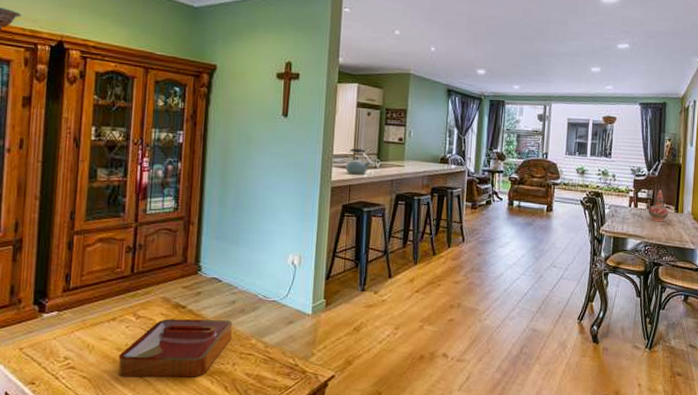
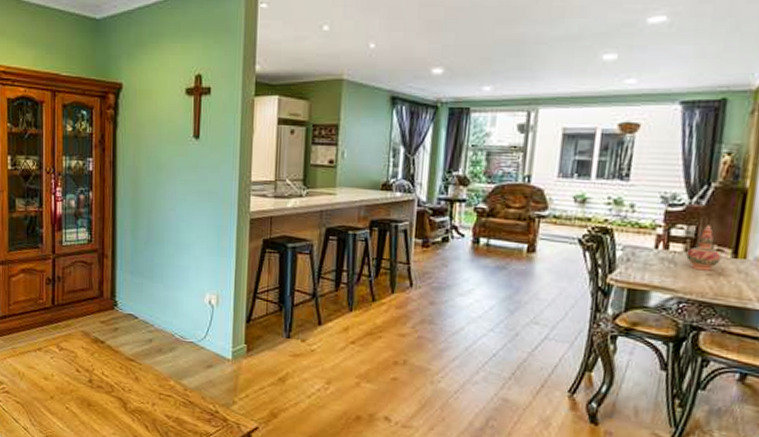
decorative tray: present [117,319,233,378] -> none [46,352,150,414]
kettle: present [345,148,373,175] -> none [266,173,297,205]

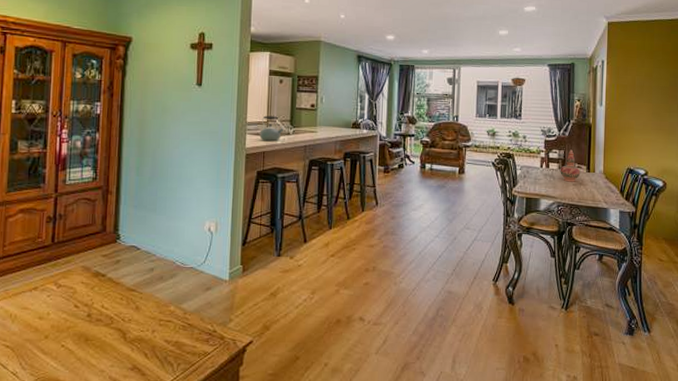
kettle: none [266,173,297,205] -> present [259,115,286,142]

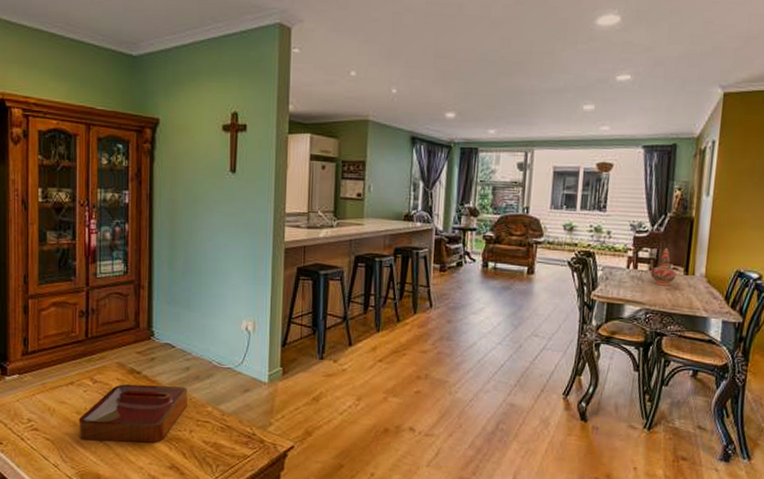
decorative tray: none [39,287,151,346] -> present [78,384,188,443]
kettle: present [259,115,286,142] -> none [299,206,329,235]

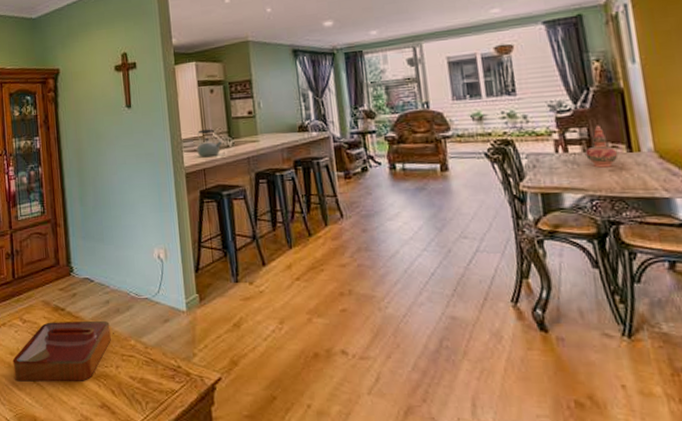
kettle: none [299,206,329,235] -> present [196,129,224,158]

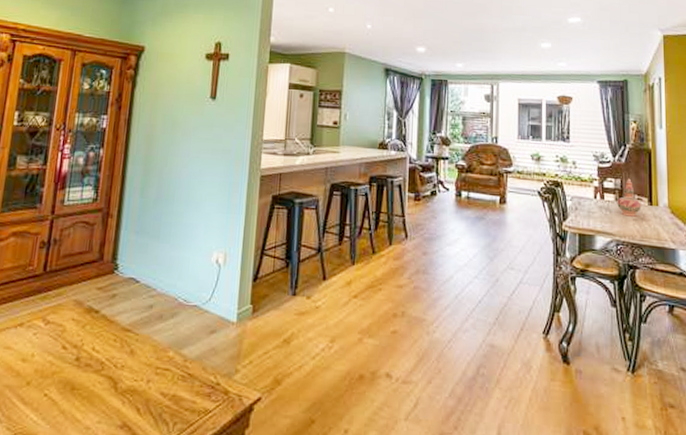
decorative tray: present [12,320,111,382] -> none [20,325,149,396]
kettle: present [196,129,224,158] -> none [276,133,305,162]

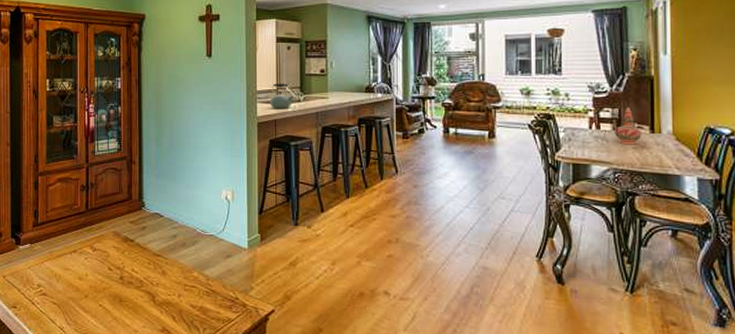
kettle: none [276,133,305,162] -> present [270,83,296,109]

